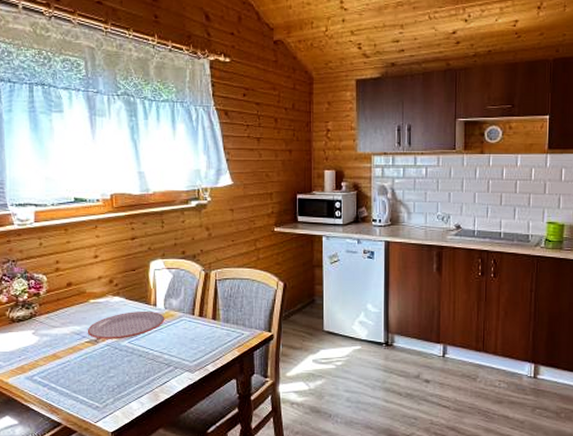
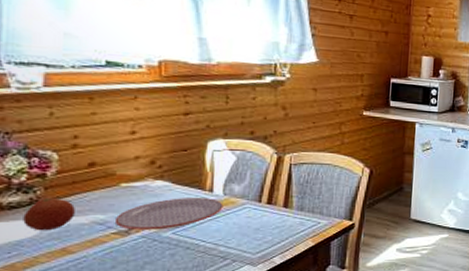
fruit: none [27,312,60,340] -> present [23,197,75,231]

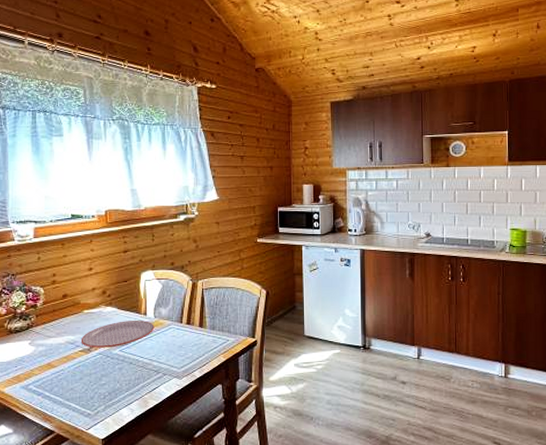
fruit: present [23,197,75,231] -> none [24,323,55,350]

